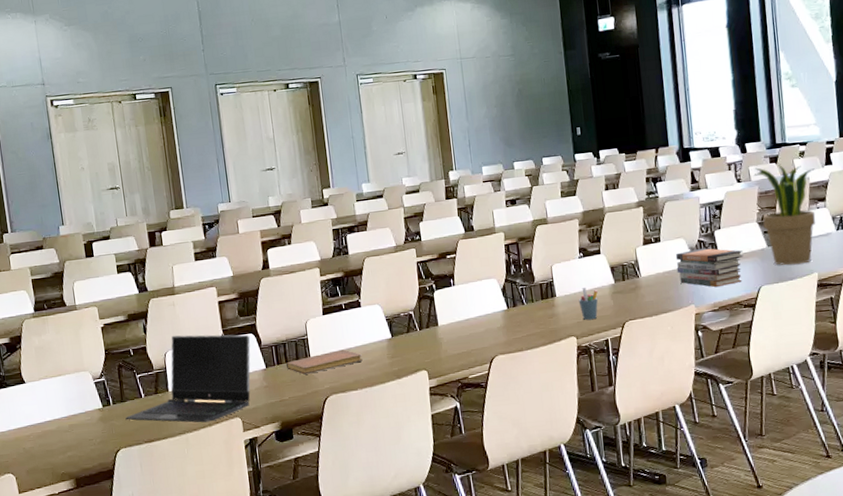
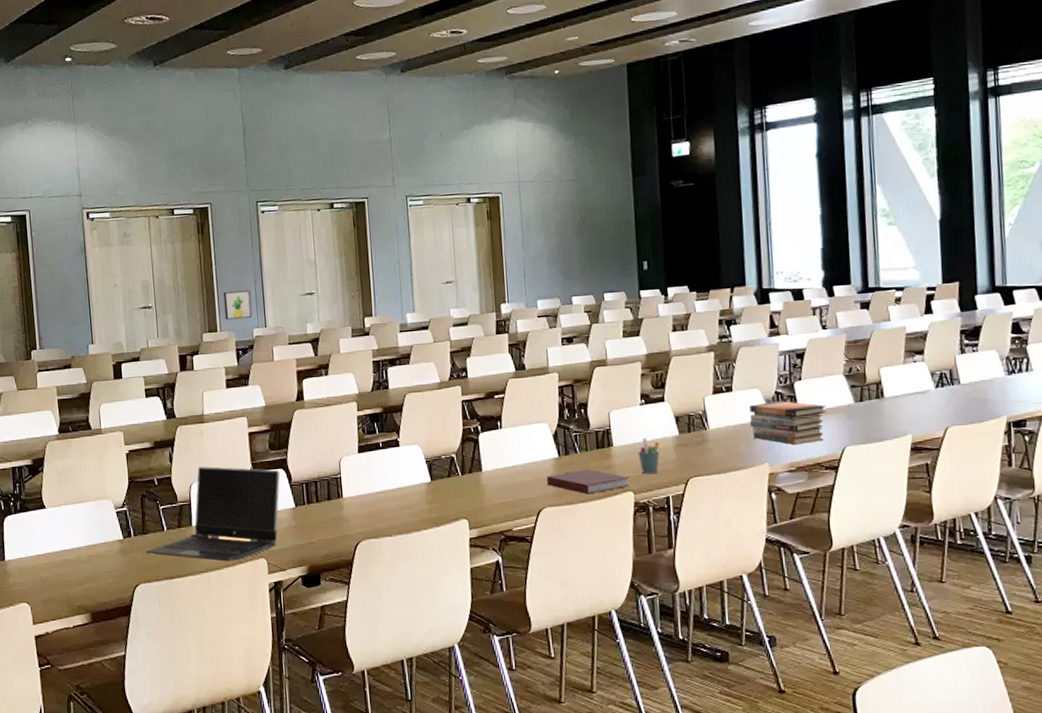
wall art: none [187,168,216,197] -> present [223,290,252,320]
notebook: present [285,349,363,375] -> none [316,491,399,516]
notebook: none [497,318,572,342] -> present [546,469,629,495]
potted plant: present [754,163,816,266] -> none [841,309,912,425]

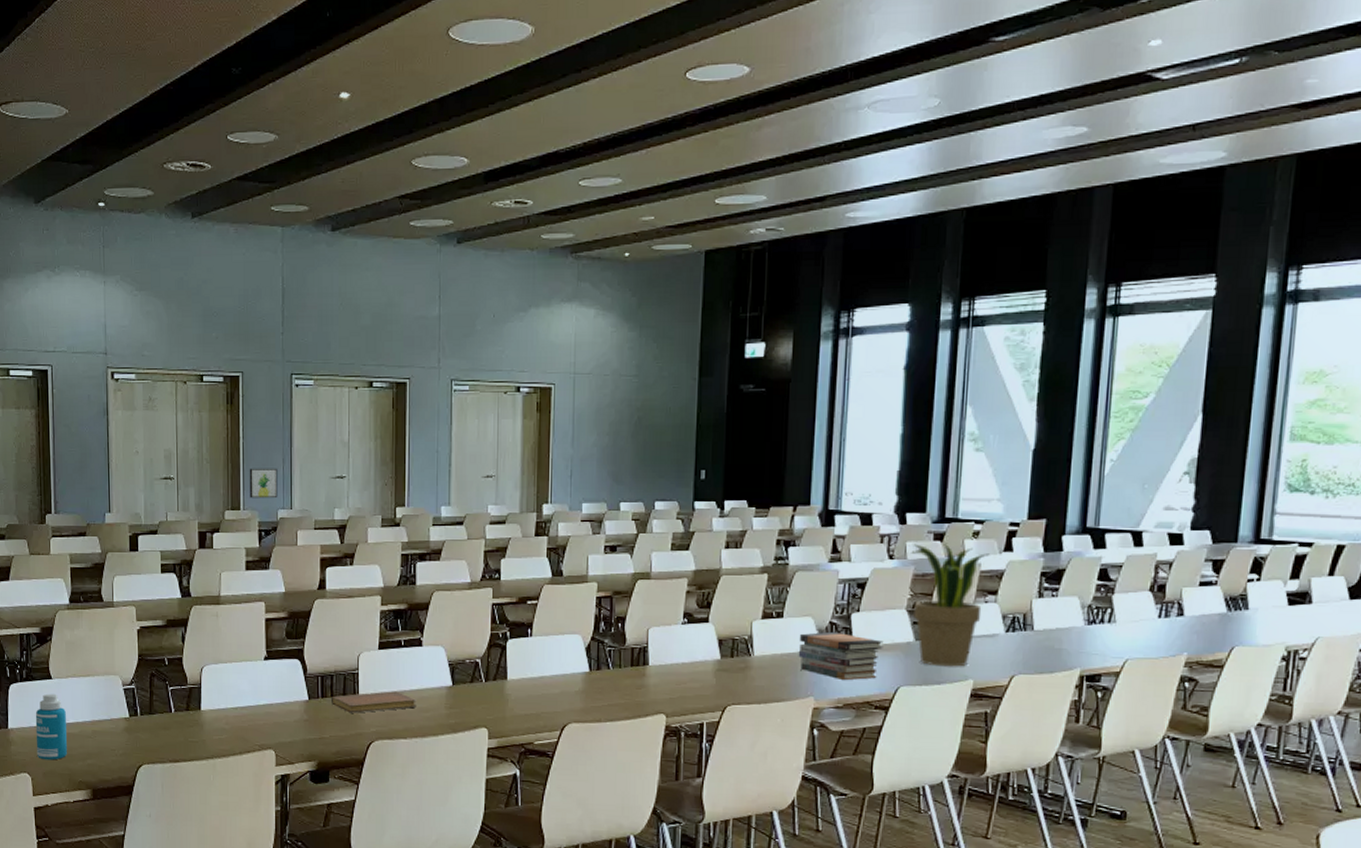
bottle: none [31,522,65,588] -> present [35,693,68,760]
laptop computer: present [146,466,281,562] -> none [152,649,296,750]
notebook: none [316,491,399,516] -> present [330,691,416,713]
notebook: present [546,469,629,495] -> none [574,686,662,714]
pen holder: present [637,438,660,474] -> none [674,659,699,698]
potted plant: none [841,309,912,425] -> present [911,541,990,667]

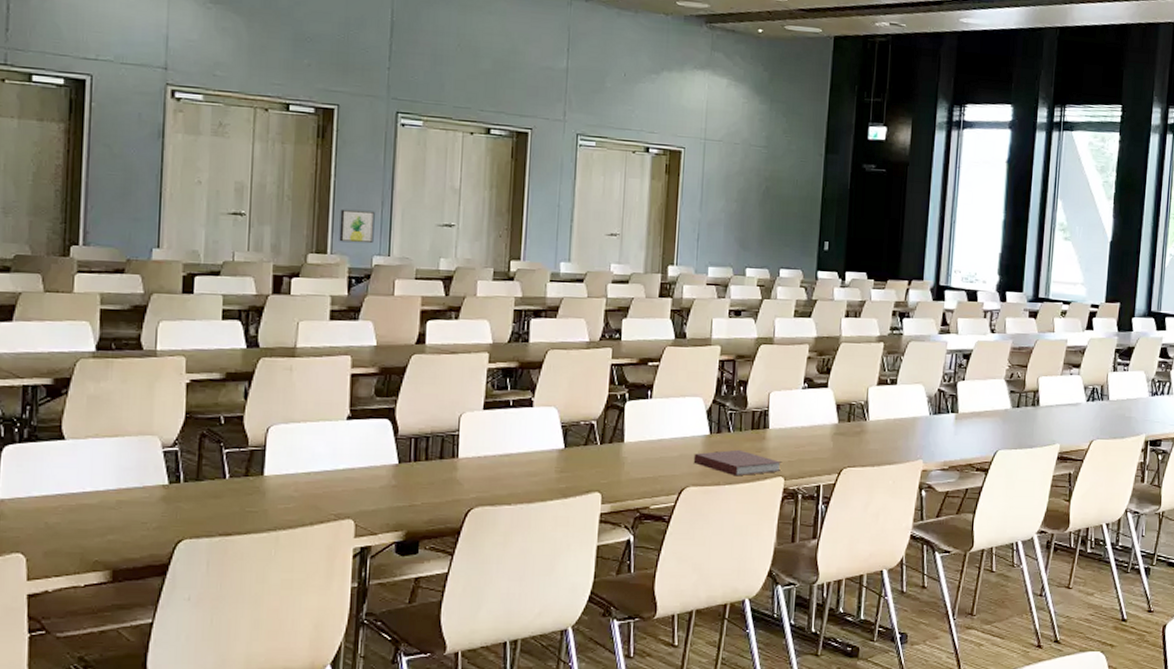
bottle: present [35,693,68,760] -> none [36,456,82,537]
notebook: present [330,691,416,713] -> none [424,454,524,478]
notebook: none [574,686,662,714] -> present [693,449,781,477]
book stack: present [798,632,884,681] -> none [909,399,985,445]
potted plant: present [911,541,990,667] -> none [1009,318,1075,433]

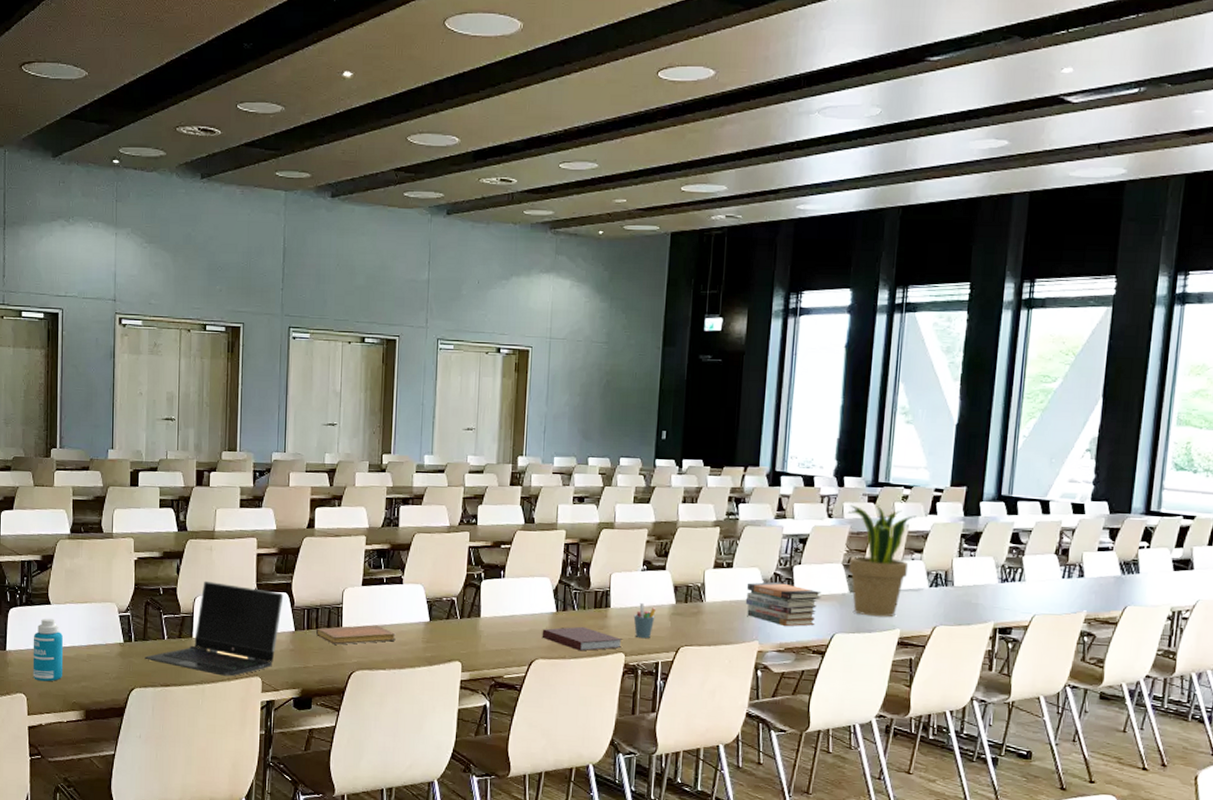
bottle: none [36,456,82,537] -> present [32,618,63,682]
laptop computer: none [198,407,385,520] -> present [145,580,284,677]
wall art: present [339,209,375,244] -> none [246,412,273,442]
notebook: none [424,454,524,478] -> present [315,625,396,645]
pen holder: none [793,423,817,461] -> present [633,603,656,639]
book stack: none [909,399,985,445] -> present [745,582,822,627]
potted plant: none [1009,318,1075,433] -> present [847,503,917,617]

